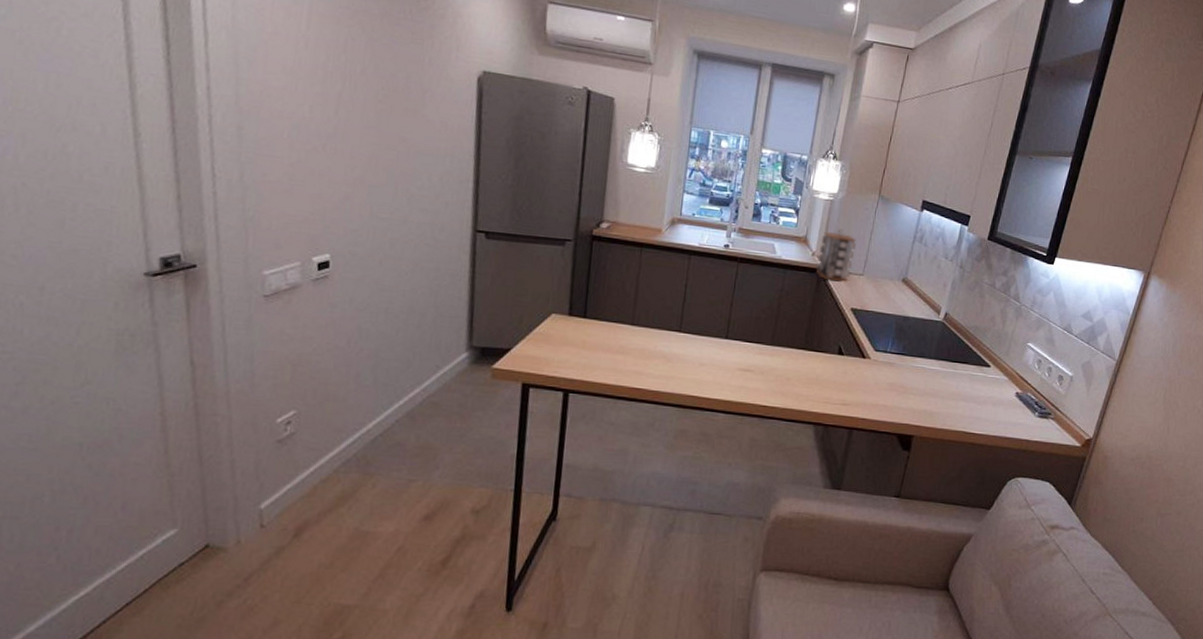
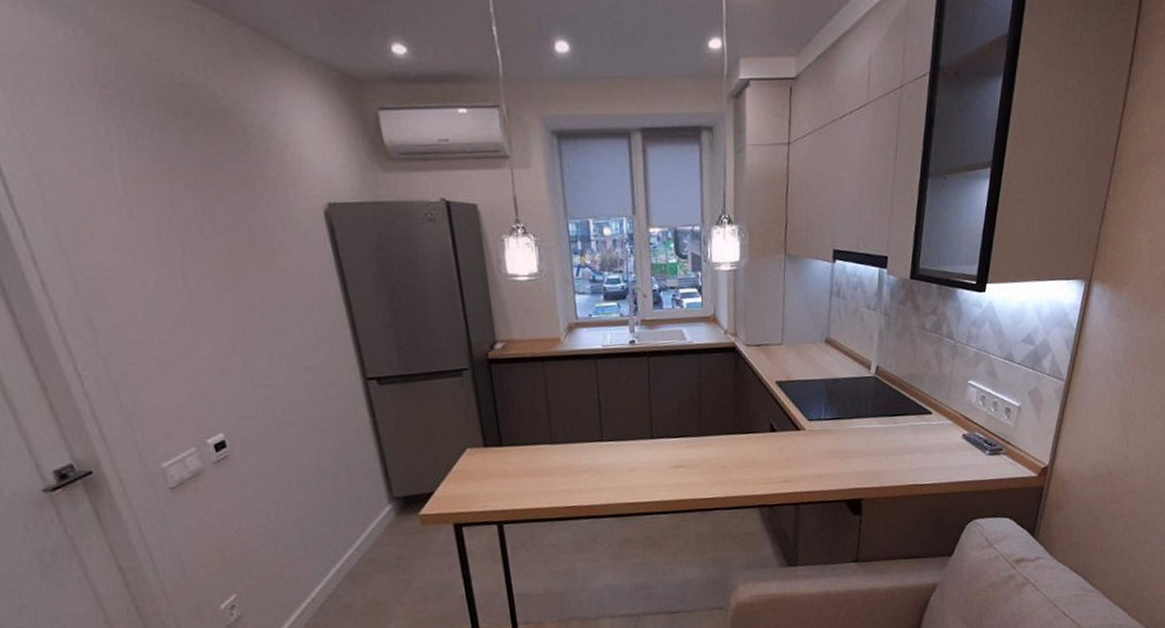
spice rack: present [815,228,856,282] -> none [730,298,770,358]

